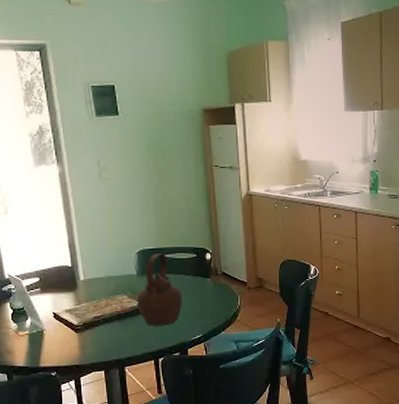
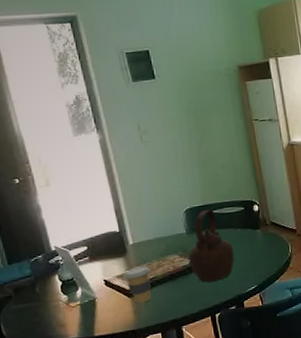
coffee cup: none [72,303,99,340] -> present [123,266,152,304]

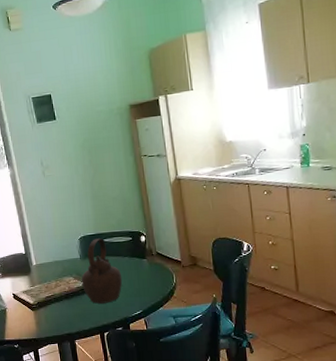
coffee cup: present [123,266,152,304] -> none [28,284,51,316]

